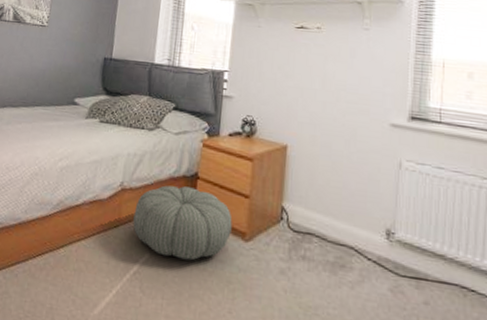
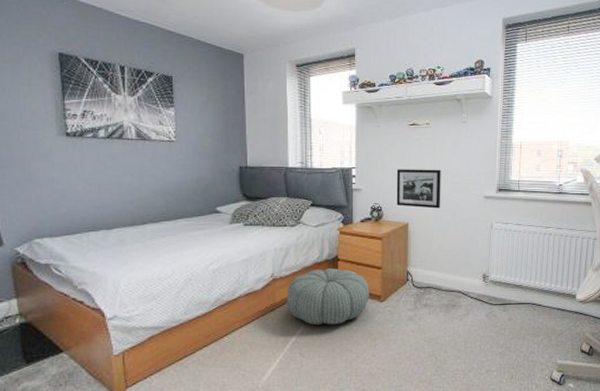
picture frame: none [274,77,333,132] -> present [396,169,441,209]

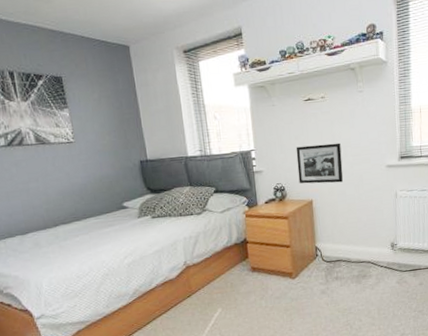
pouf: present [287,268,369,326] -> none [201,250,281,307]

